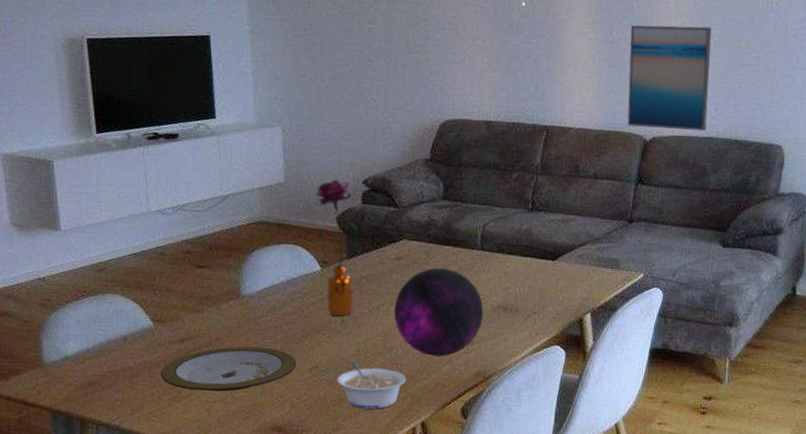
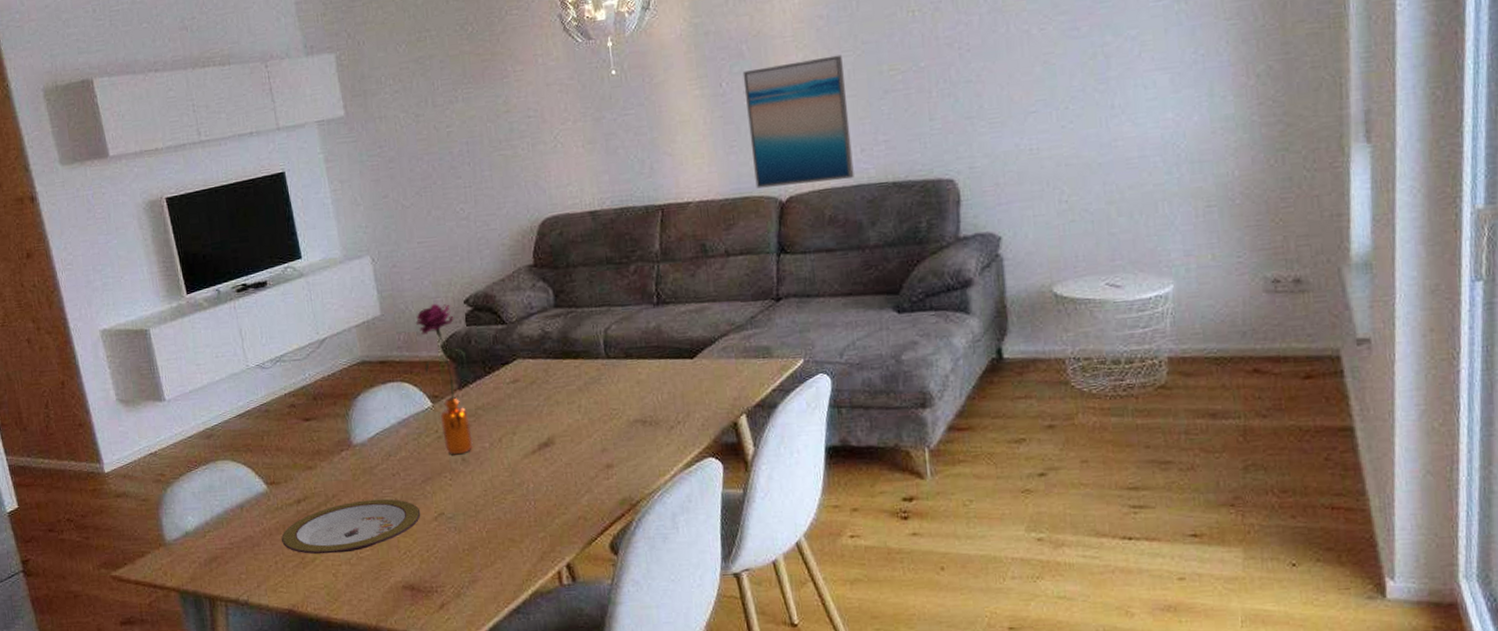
legume: present [337,360,407,409] -> none [466,502,543,556]
decorative orb: present [393,268,483,356] -> none [517,385,620,487]

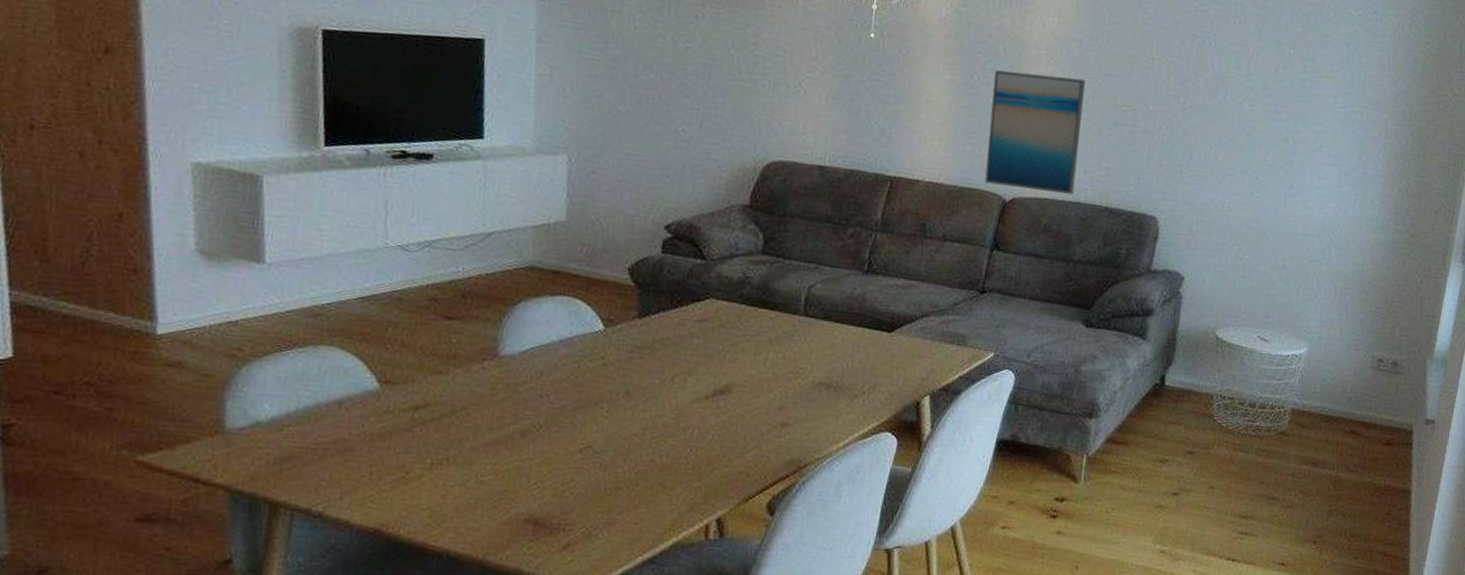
plate: present [281,498,421,555] -> none [384,418,565,474]
flower: present [415,304,473,455] -> none [604,222,654,387]

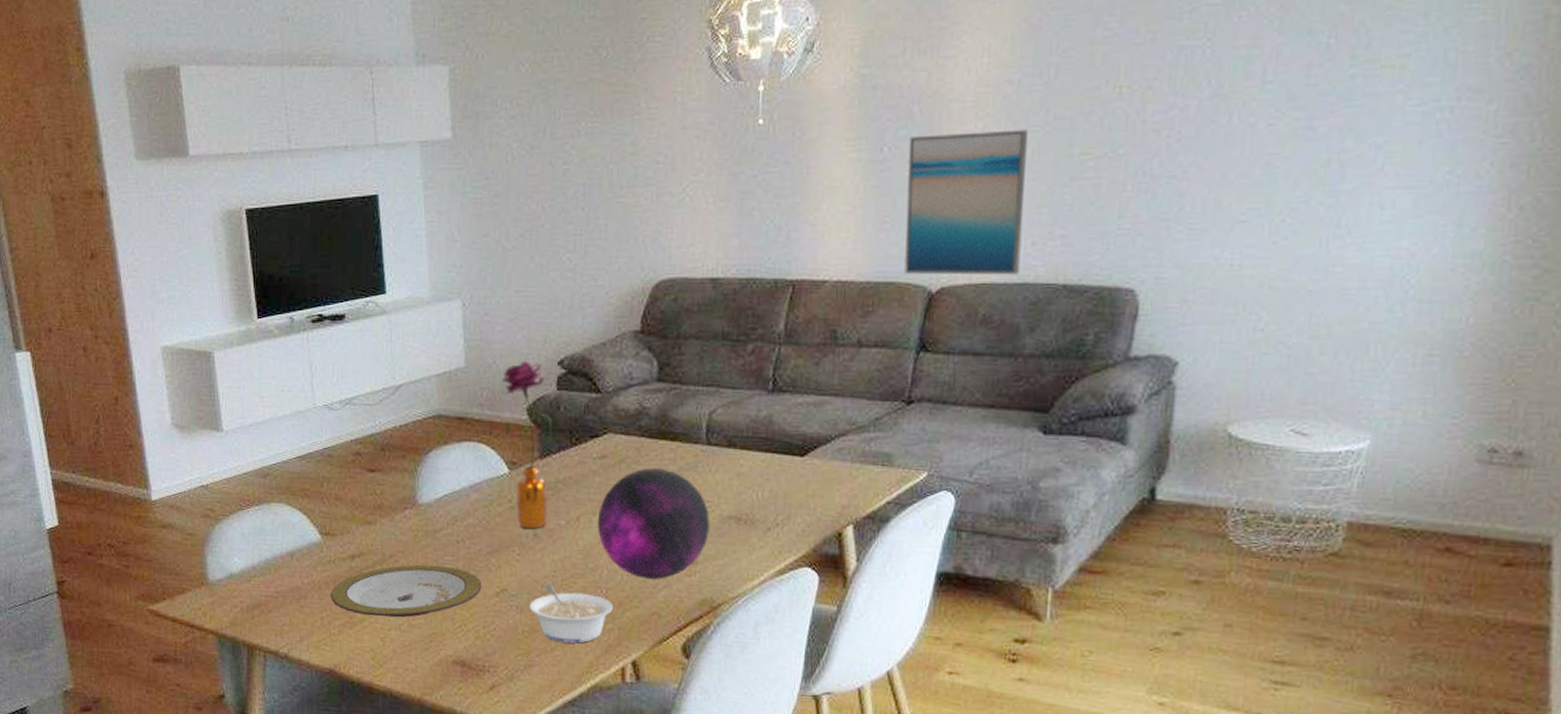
plate: none [384,418,565,474] -> present [331,564,482,618]
flower: none [604,222,654,387] -> present [501,361,552,529]
legume: none [614,440,703,501] -> present [529,583,614,644]
decorative orb: none [691,334,803,440] -> present [597,468,710,579]

